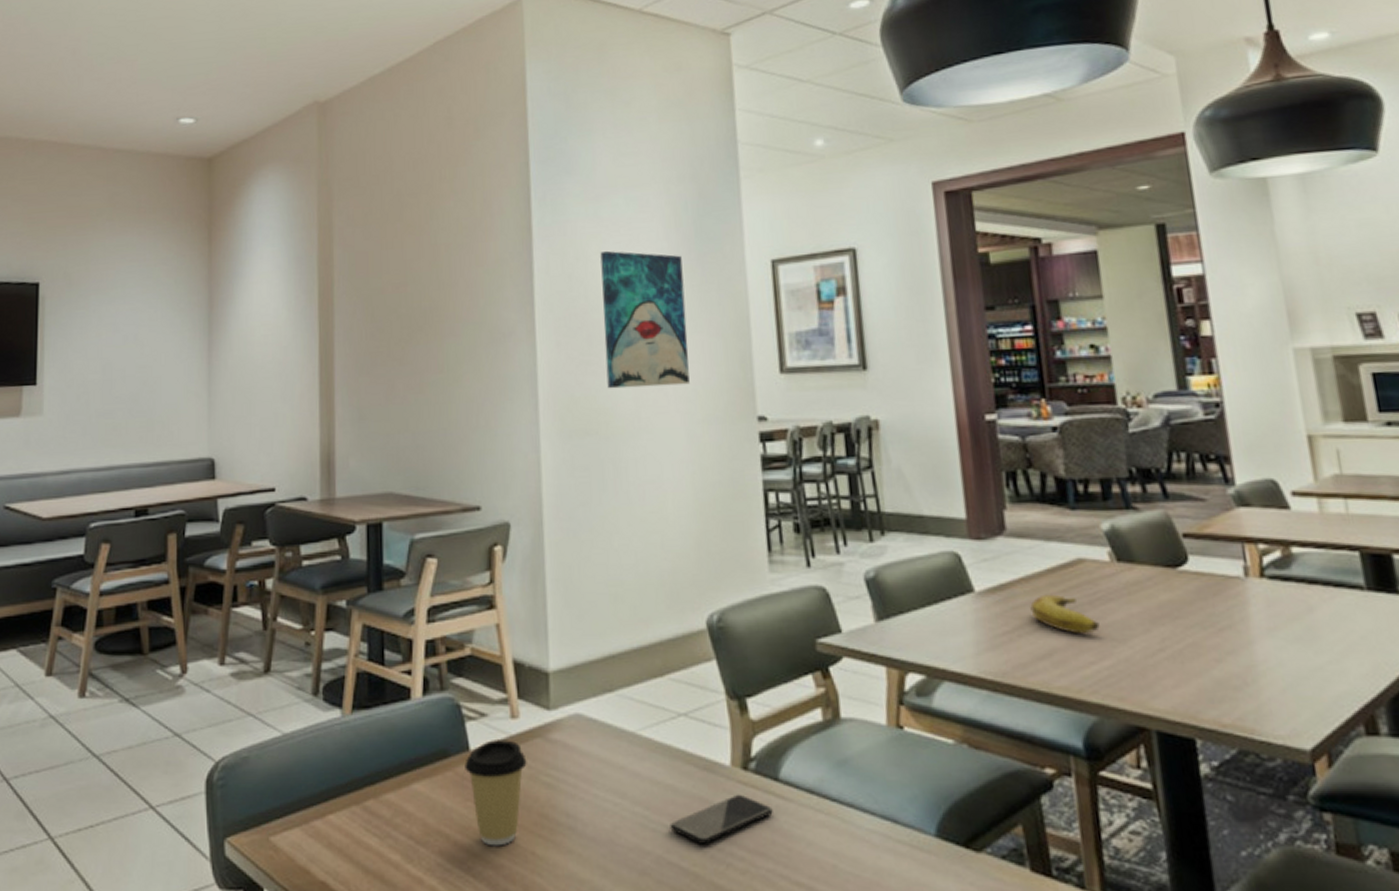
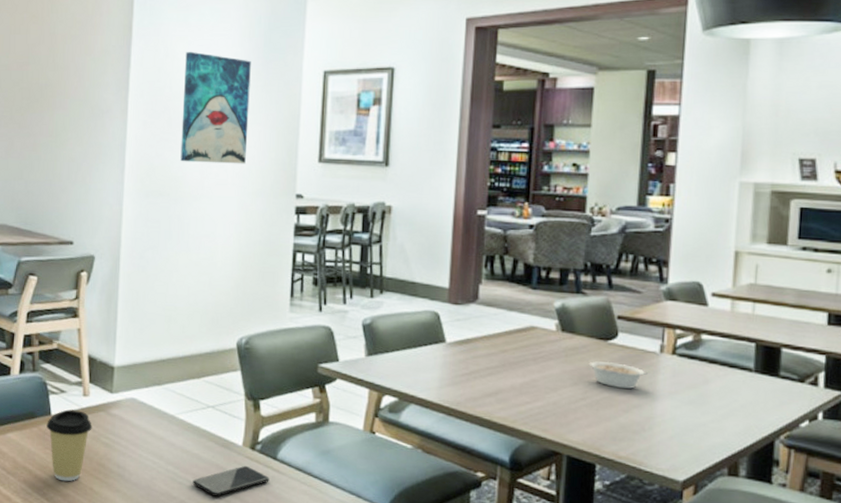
banana: present [1030,594,1100,635] -> none [487,349,539,382]
legume: none [1159,595,1236,630] -> present [588,361,648,389]

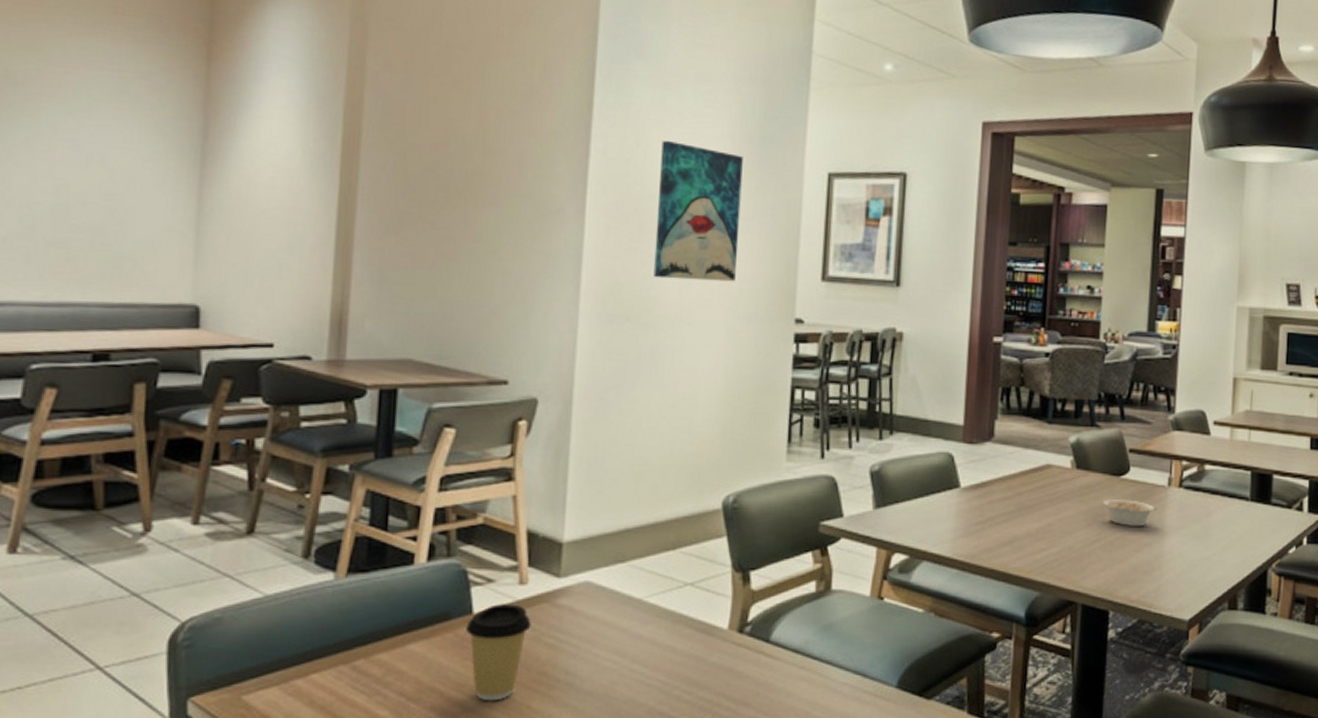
smartphone: present [192,465,269,497] -> none [665,653,761,697]

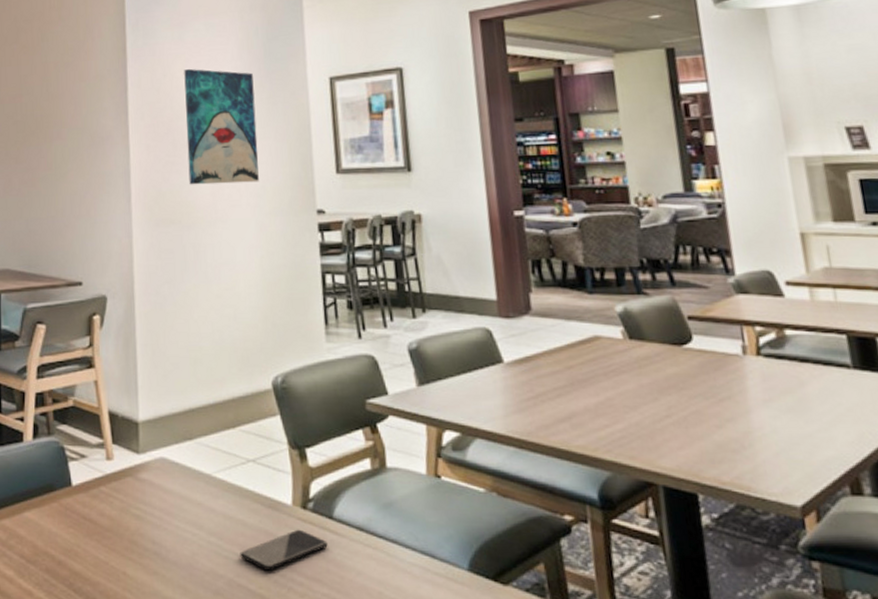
coffee cup: present [466,604,531,701] -> none [68,477,120,567]
smartphone: none [665,653,761,697] -> present [240,529,328,571]
legume: present [1102,498,1157,526] -> none [666,369,735,400]

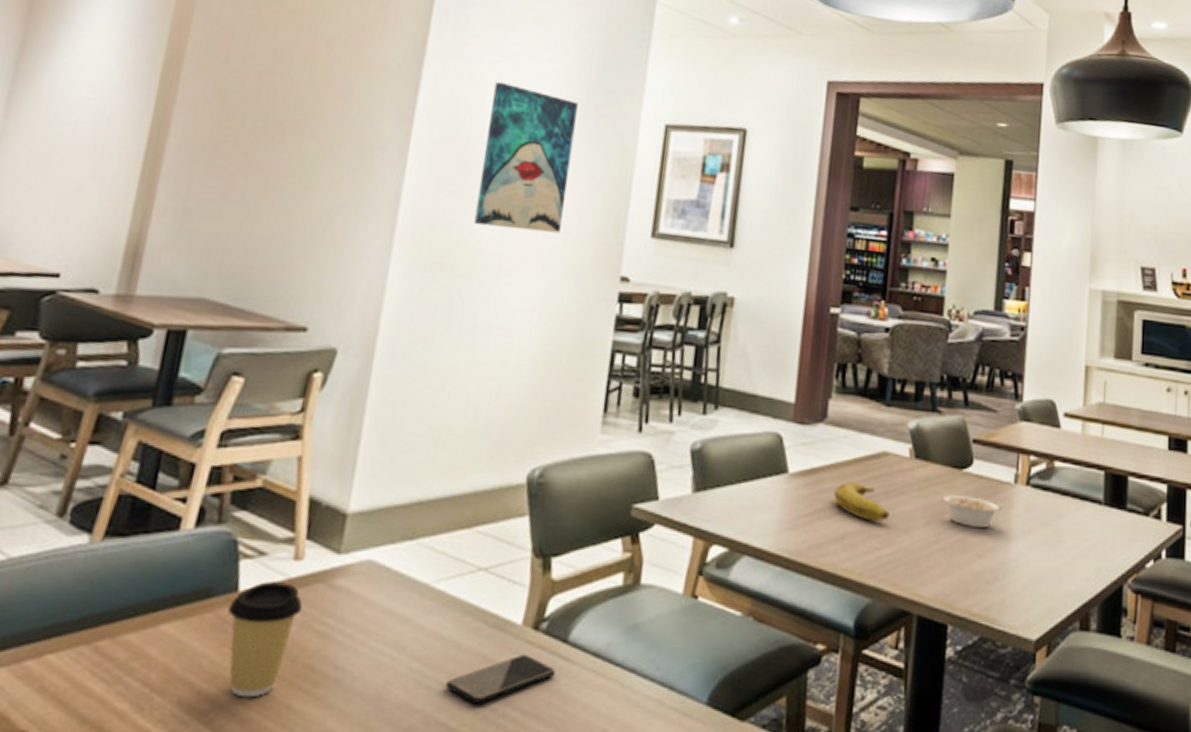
coffee cup: none [68,477,120,567] -> present [228,581,303,698]
banana: none [552,366,614,401] -> present [834,481,890,522]
legume: none [666,369,735,400] -> present [942,494,1002,528]

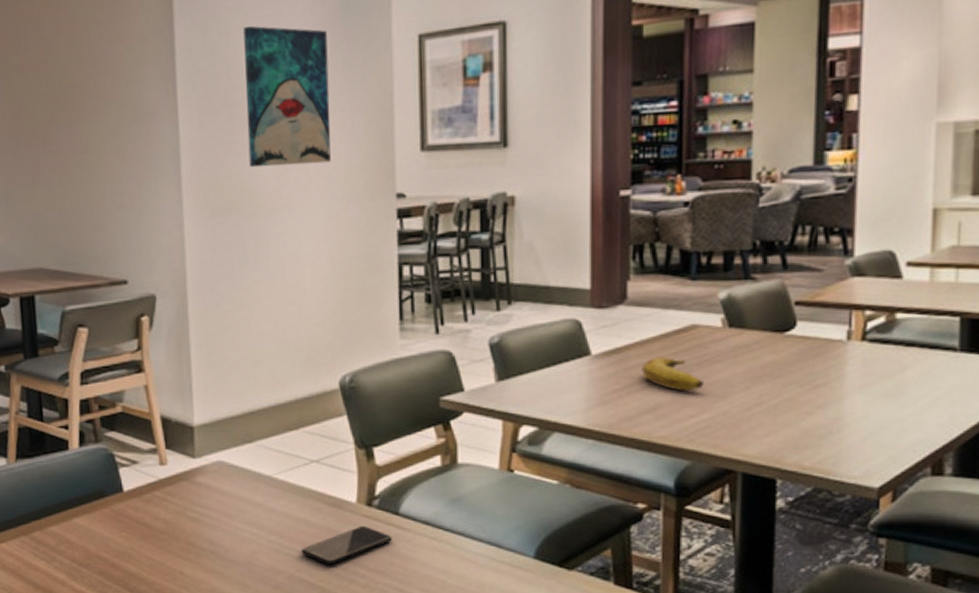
coffee cup: present [228,581,303,698] -> none [119,483,175,567]
legume: present [942,494,1002,528] -> none [763,357,834,387]

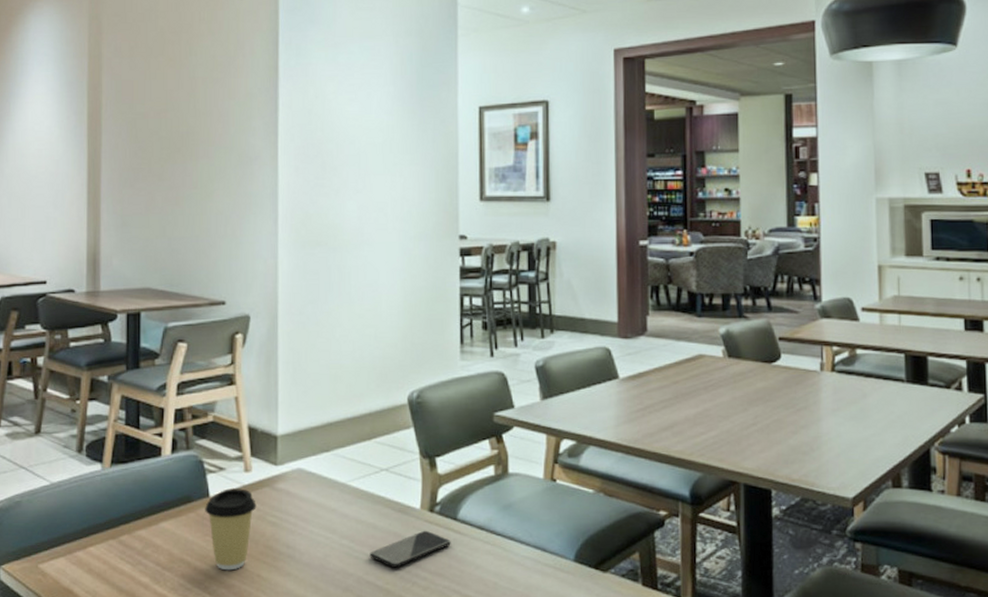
coffee cup: none [119,483,175,567] -> present [205,488,257,571]
wall art: present [243,25,331,168] -> none [336,91,406,208]
banana: present [642,356,704,392] -> none [660,381,710,412]

